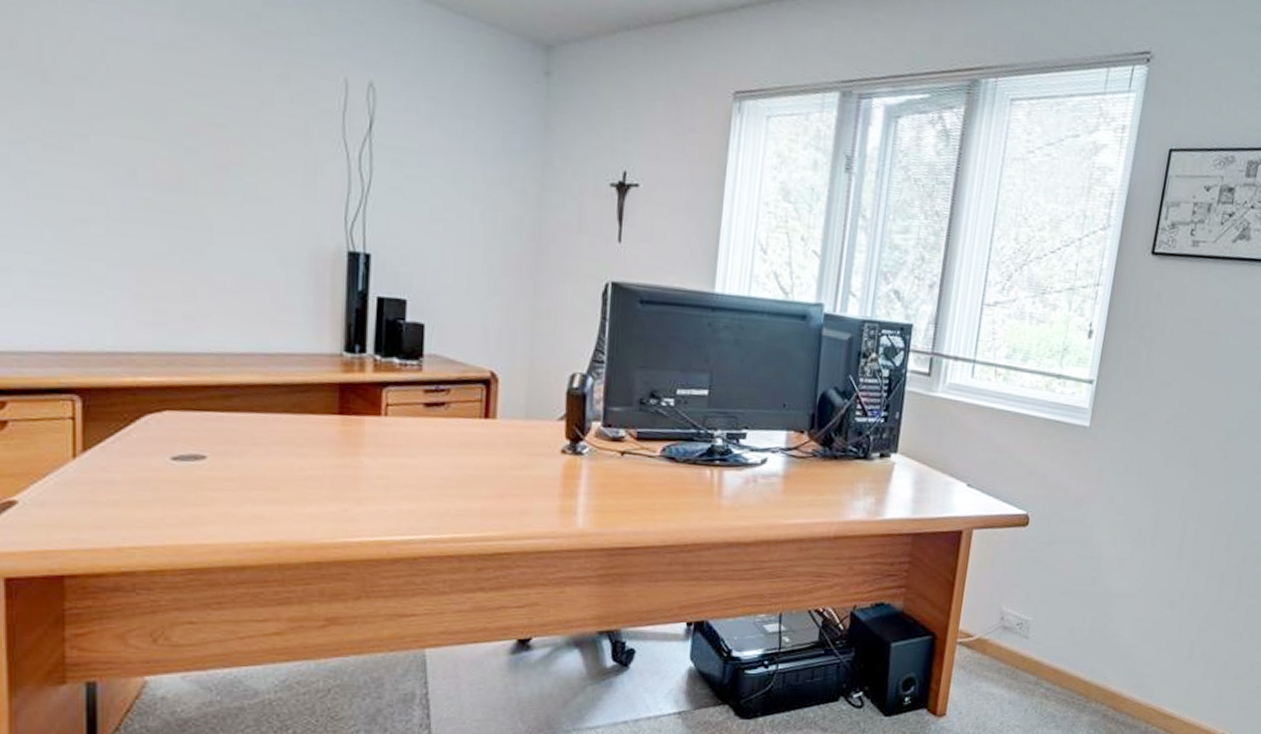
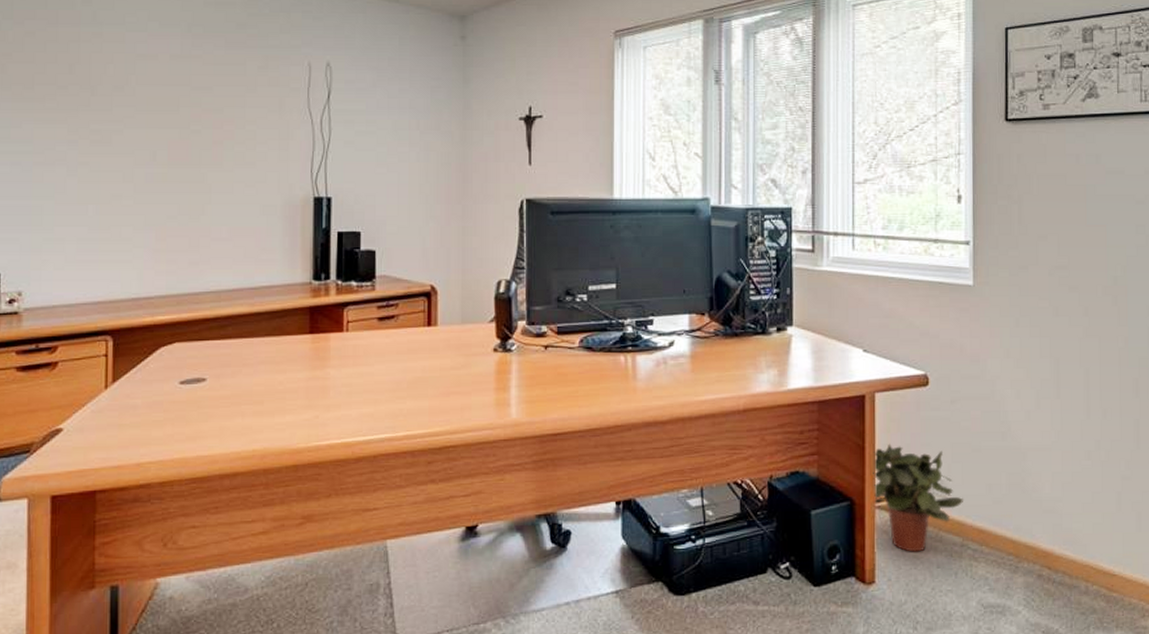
potted plant: none [956,581,1045,688] -> present [873,443,964,552]

